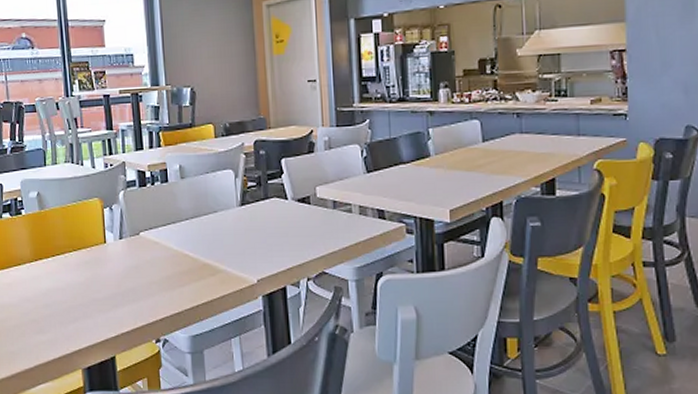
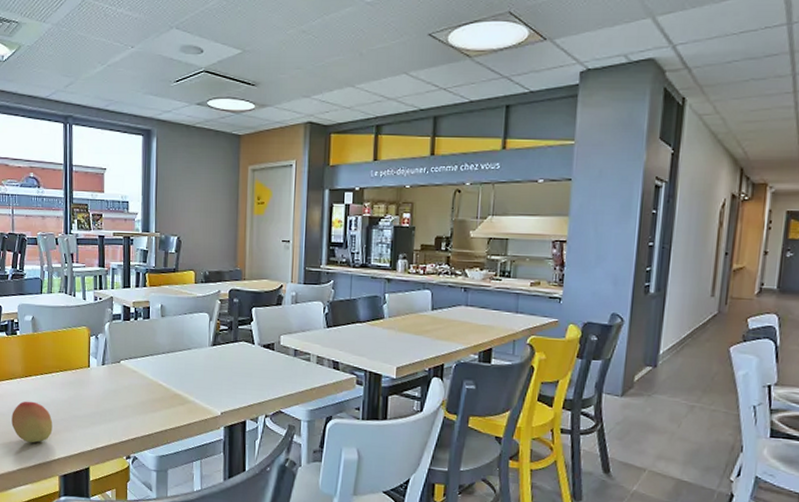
fruit: none [23,287,71,335] -> present [11,401,53,443]

